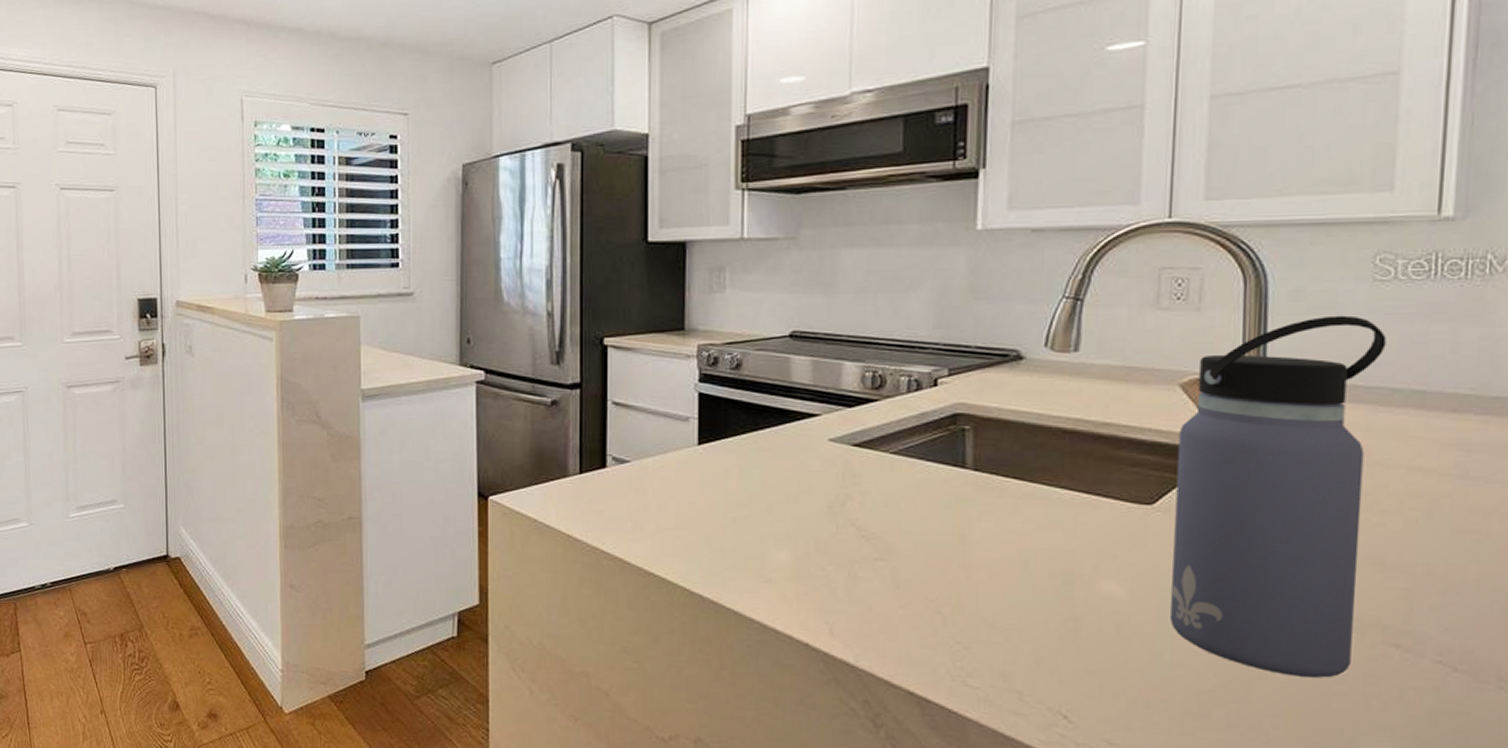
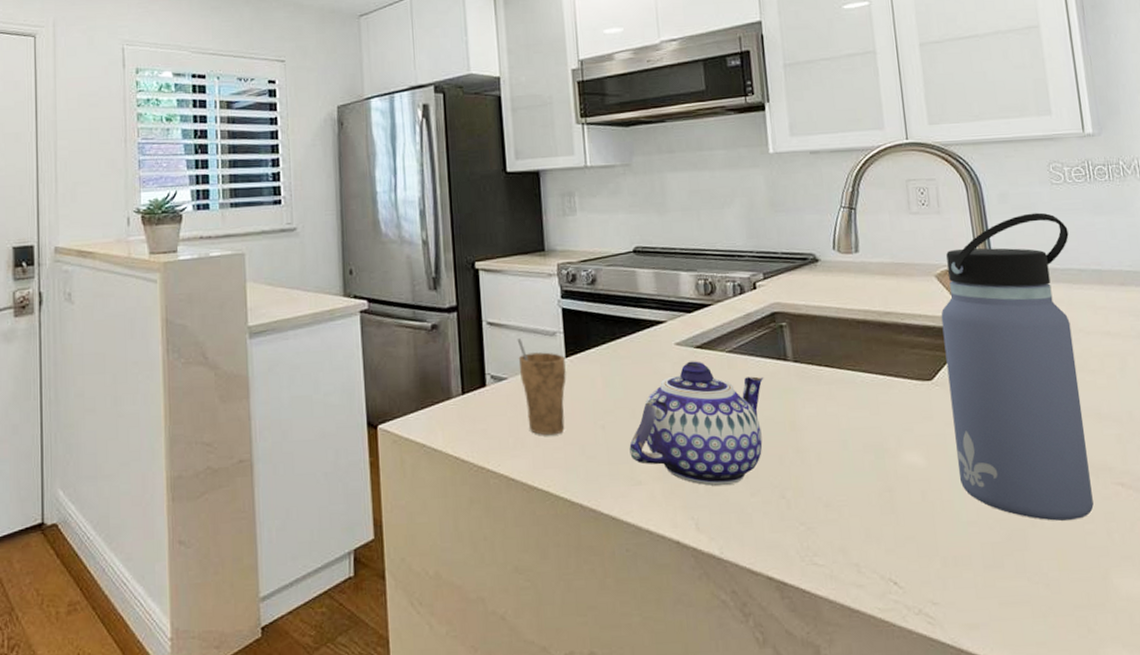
cup: none [644,421,697,524] -> present [517,339,566,436]
teapot: none [762,459,933,594] -> present [629,361,764,486]

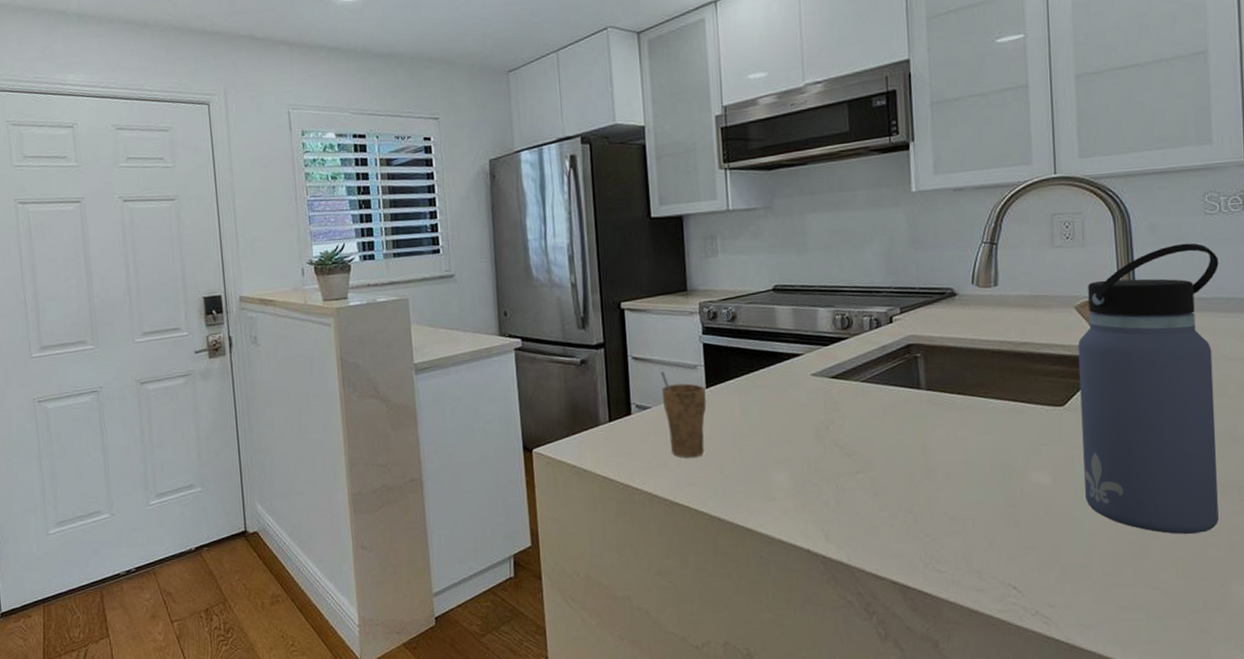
teapot: present [629,361,764,486] -> none [765,390,897,502]

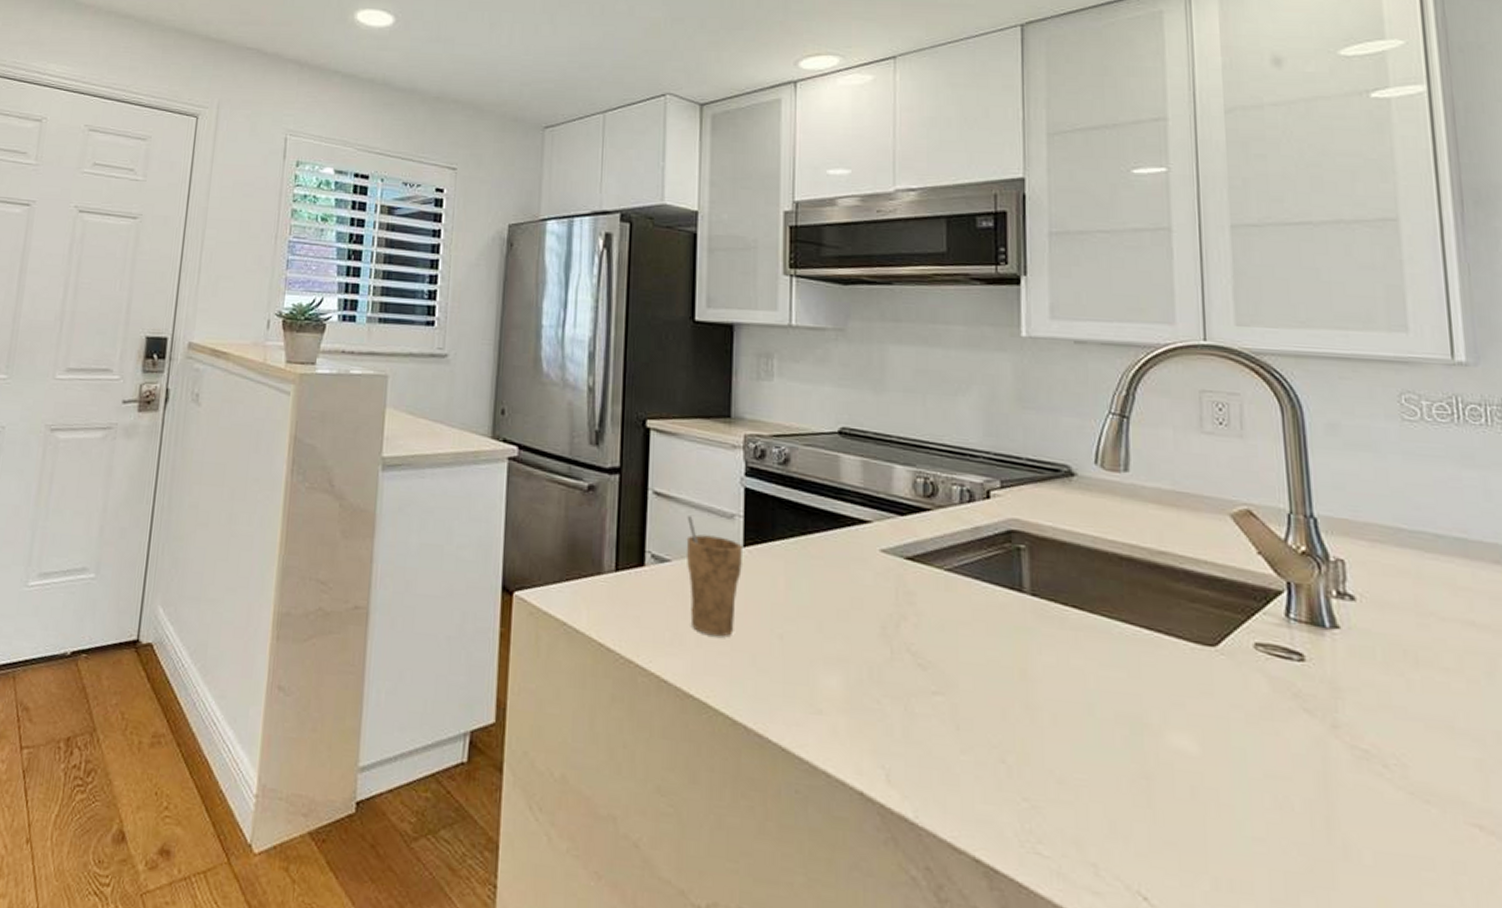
water bottle: present [1078,243,1219,534] -> none [1234,453,1436,863]

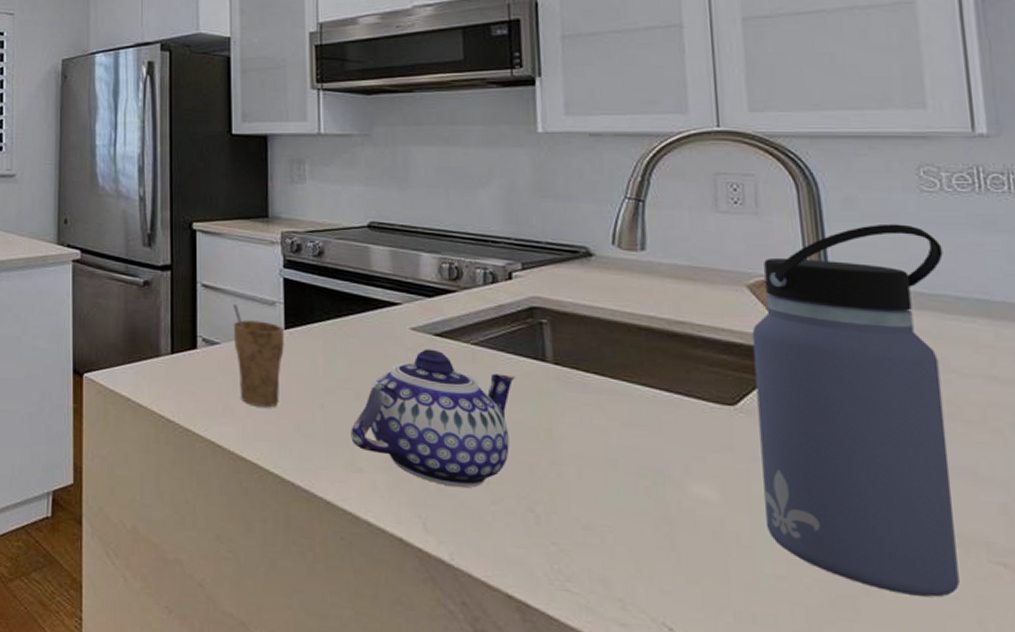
teapot: none [811,574,991,735] -> present [351,349,516,488]
water bottle: none [1234,453,1436,863] -> present [752,223,960,598]

